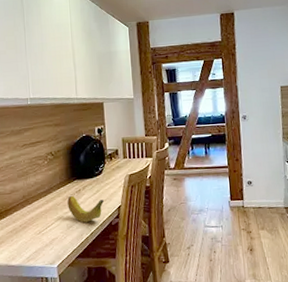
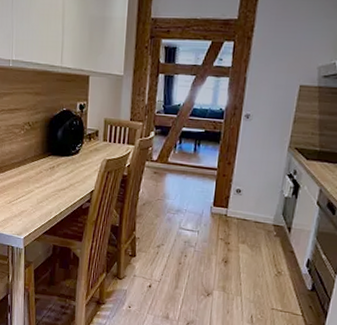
fruit: present [67,195,104,223] -> none [40,170,77,201]

